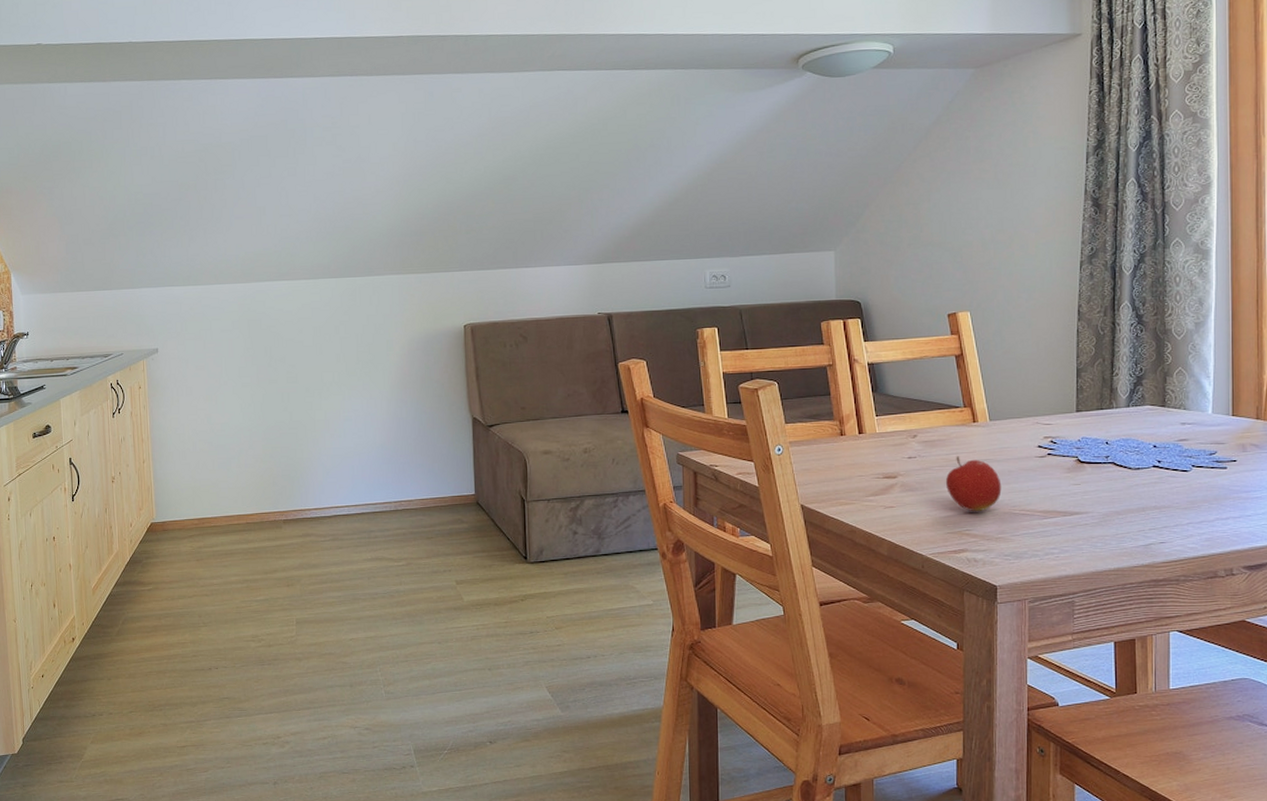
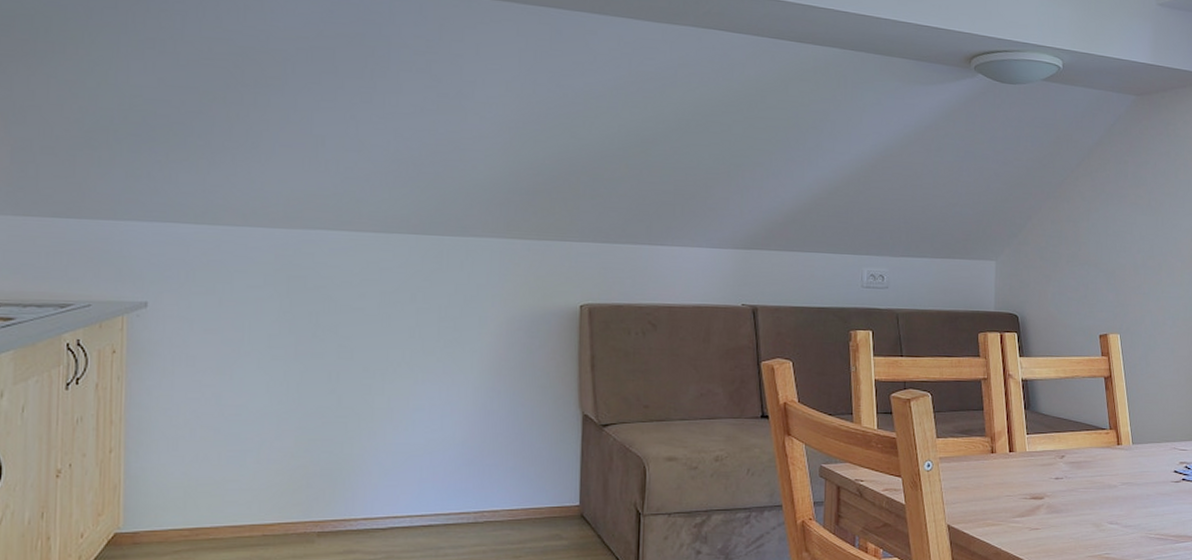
fruit: present [945,456,1002,512] -> none [1089,478,1140,536]

